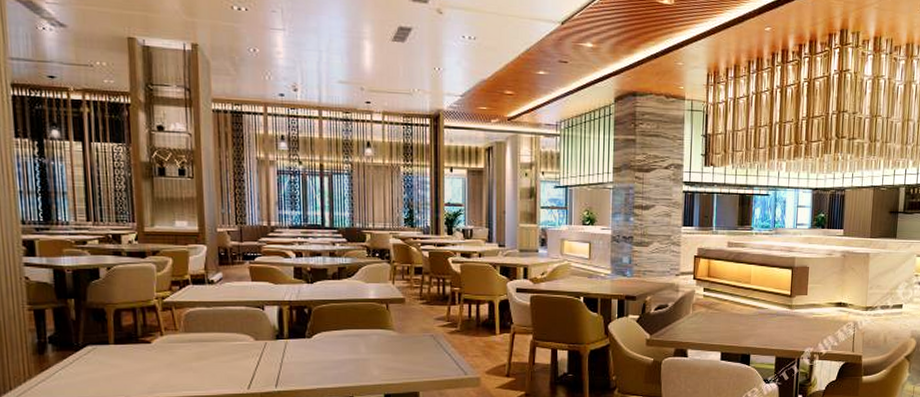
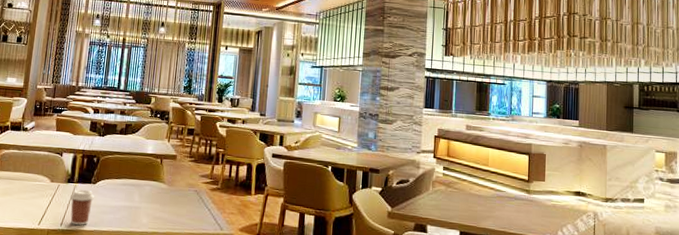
coffee cup: none [281,346,312,384] -> present [69,189,94,225]

